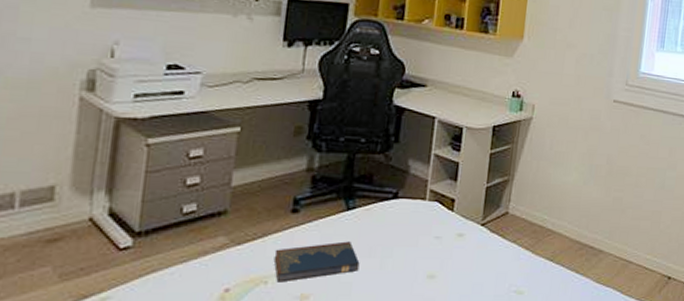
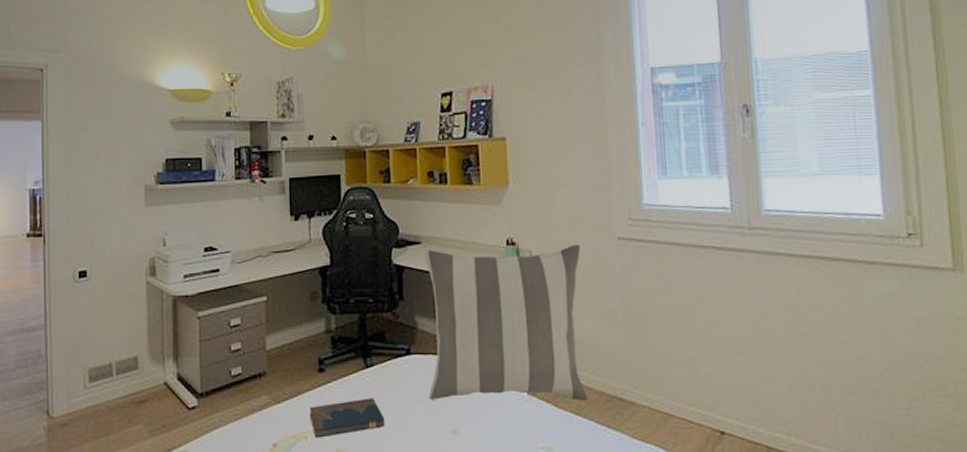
pillow: none [411,93,580,248] -> present [424,244,589,401]

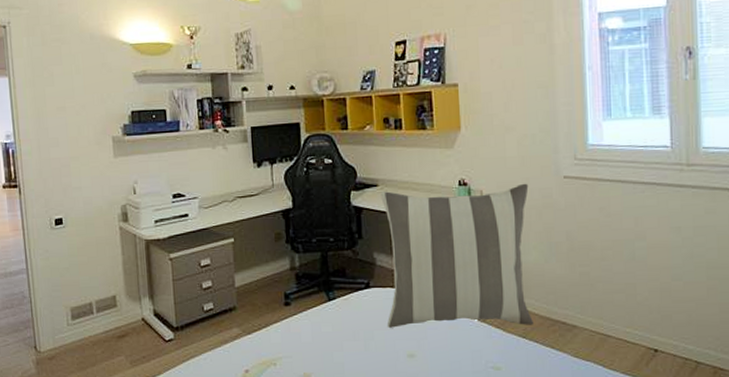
hardcover book: present [309,398,385,438] -> none [277,327,347,364]

